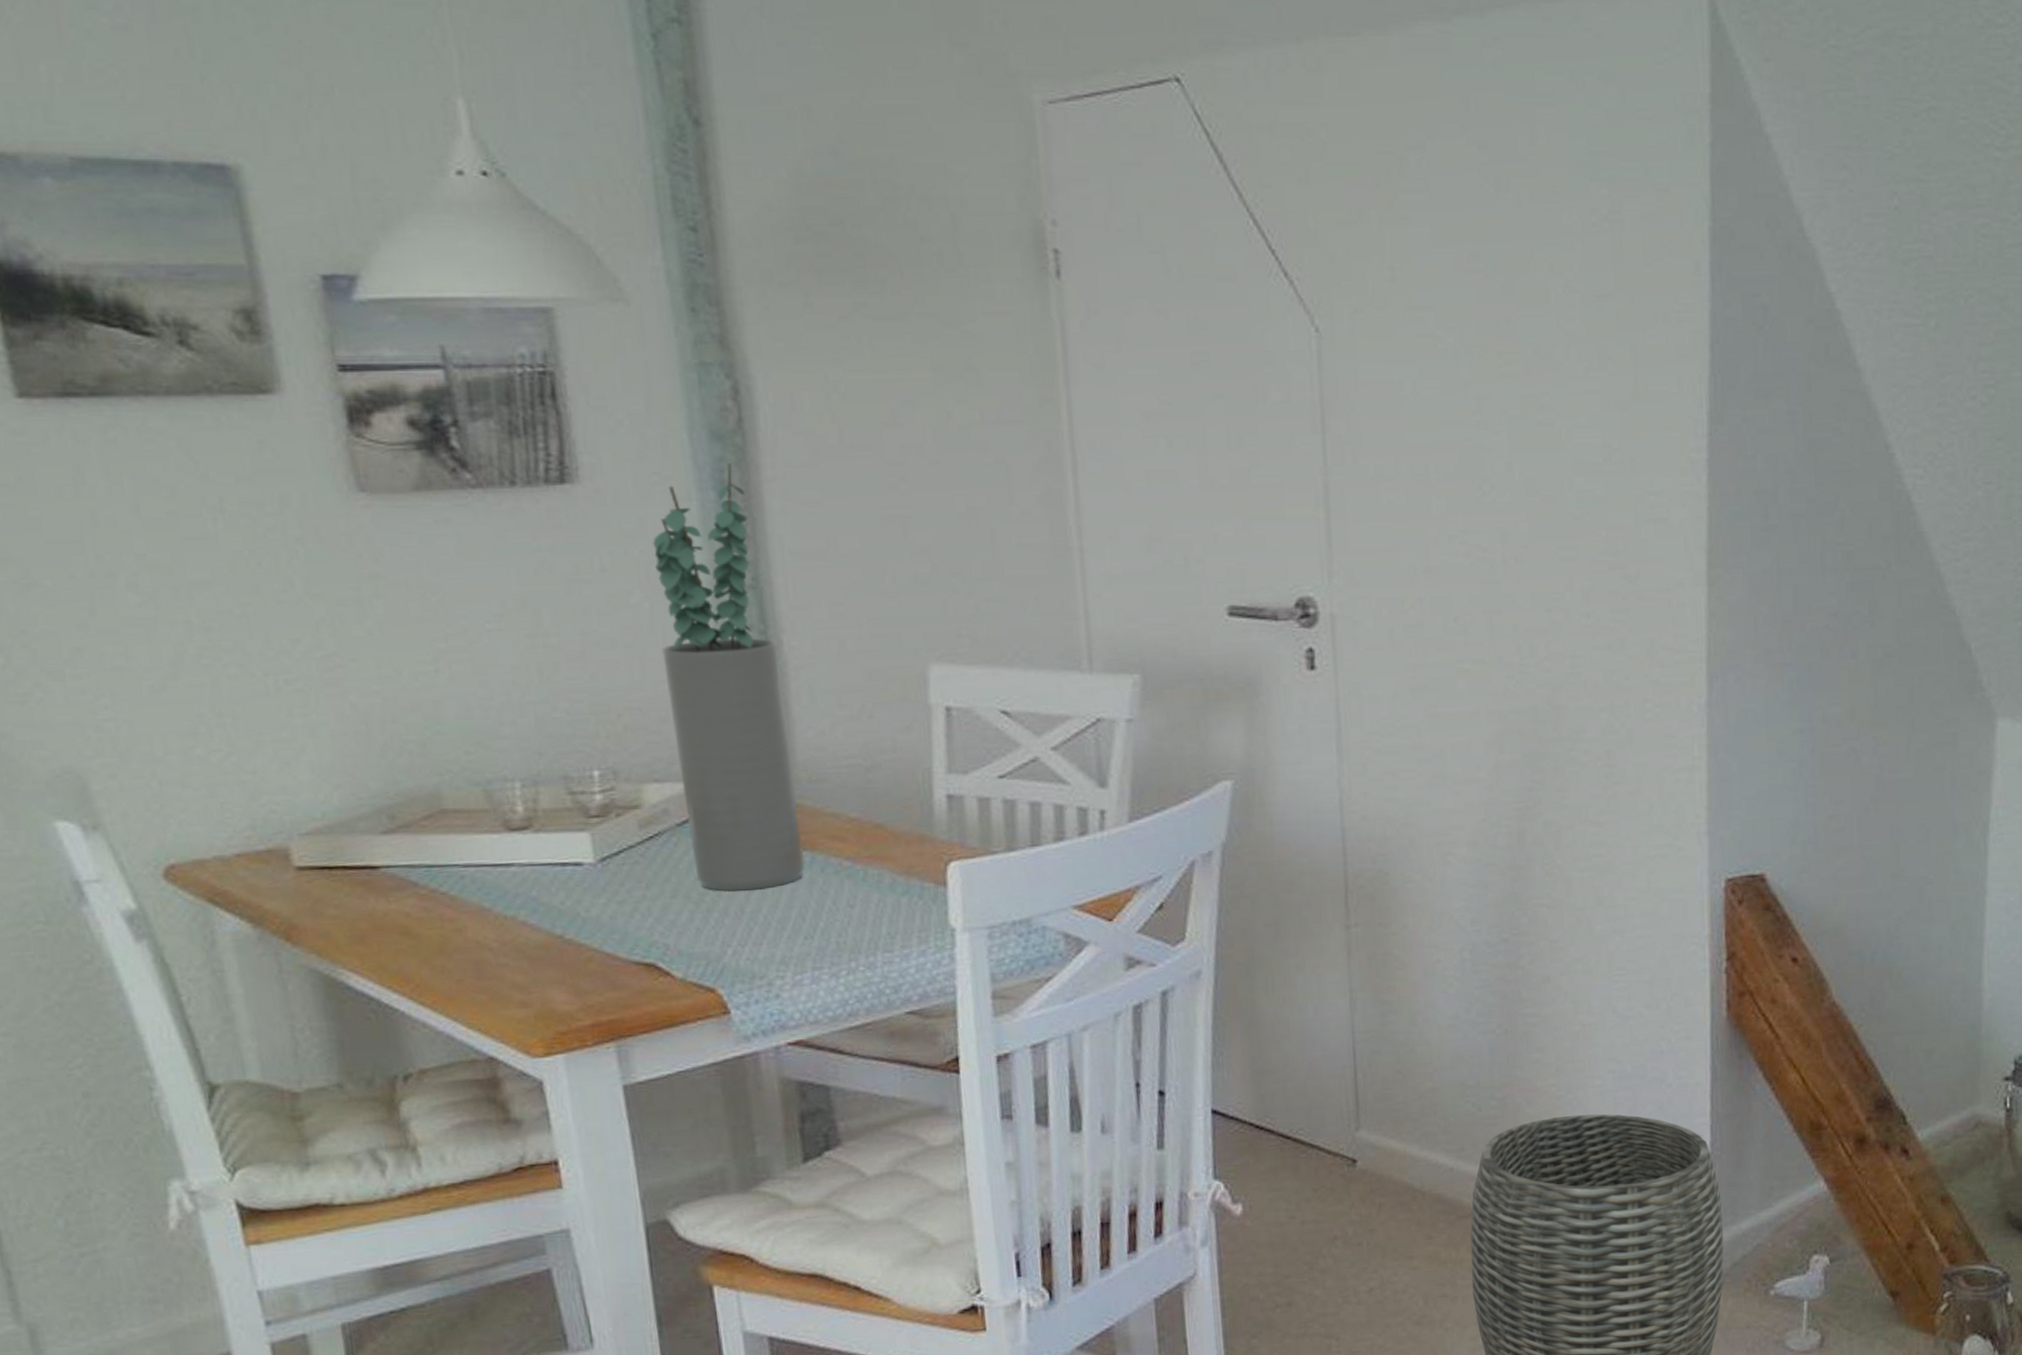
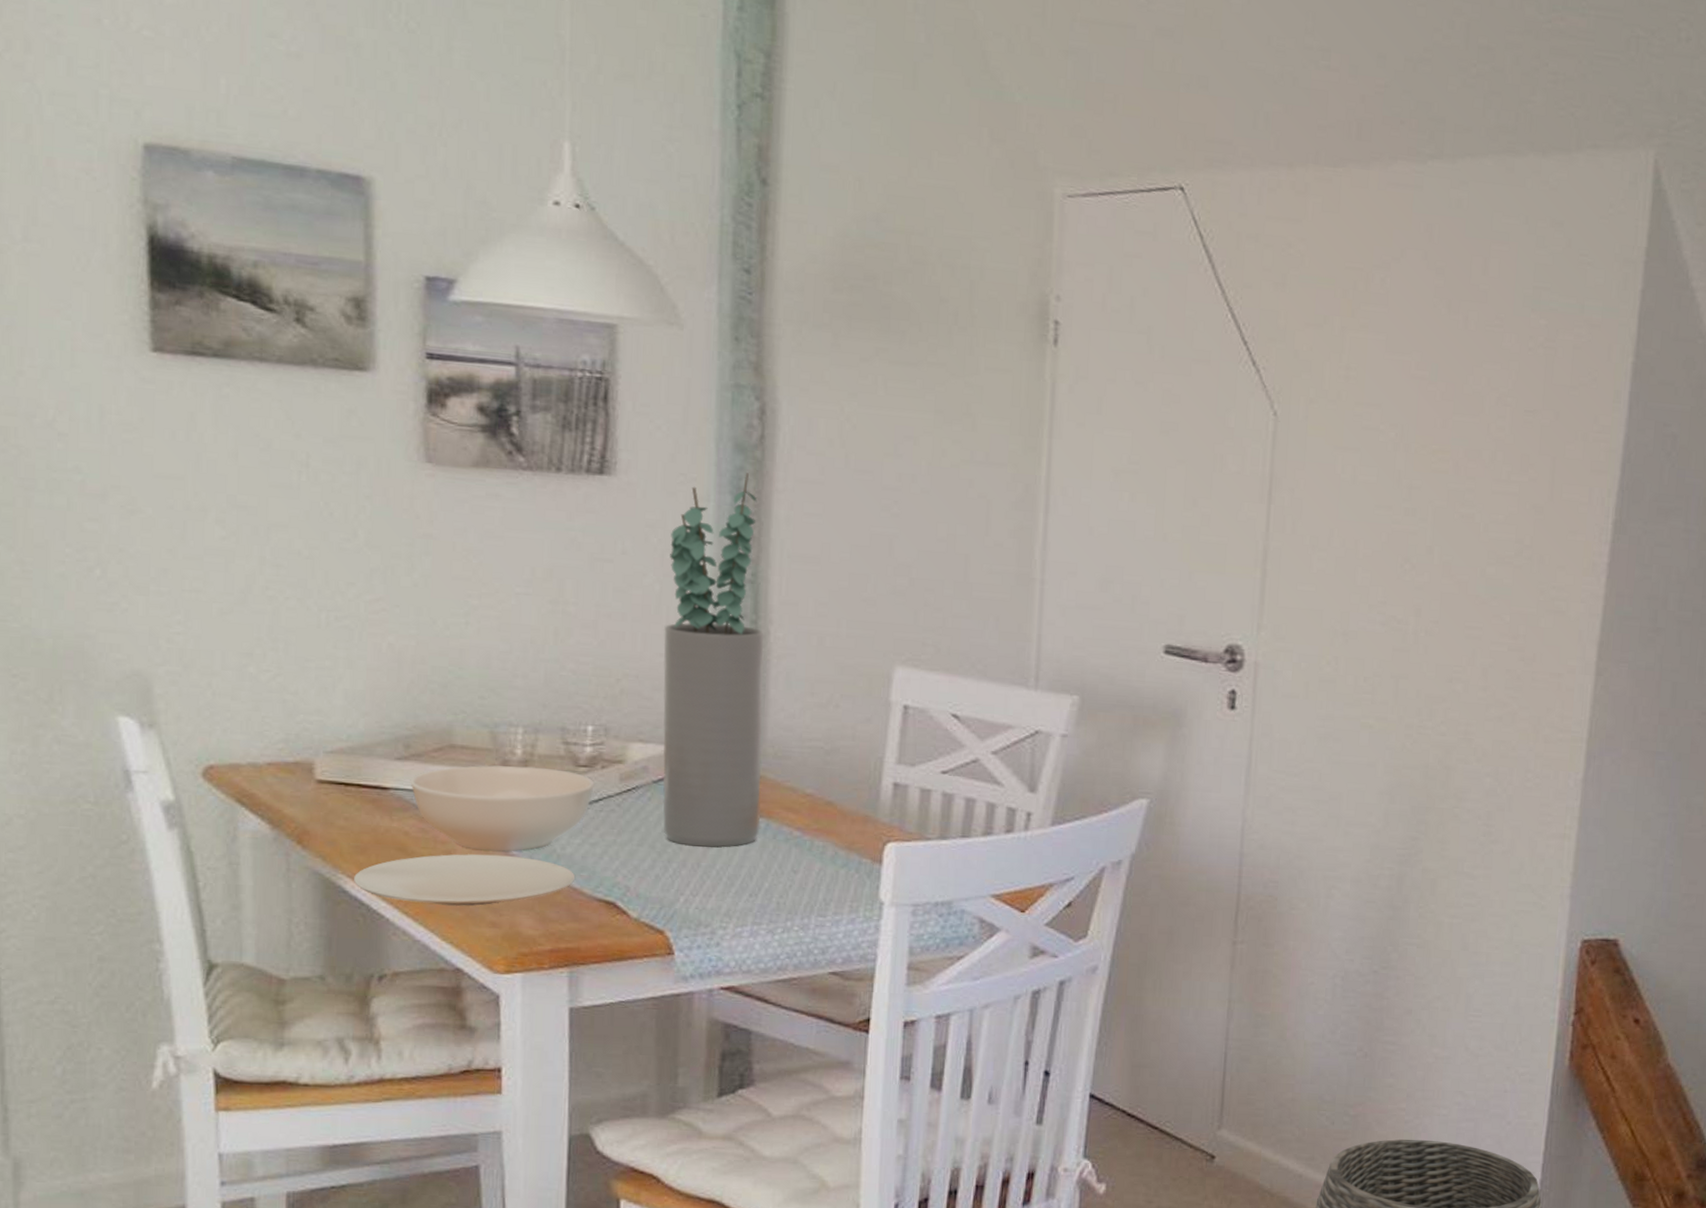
plate: none [356,926,607,990] -> present [353,854,576,906]
bowl: none [401,823,611,924] -> present [410,765,594,852]

